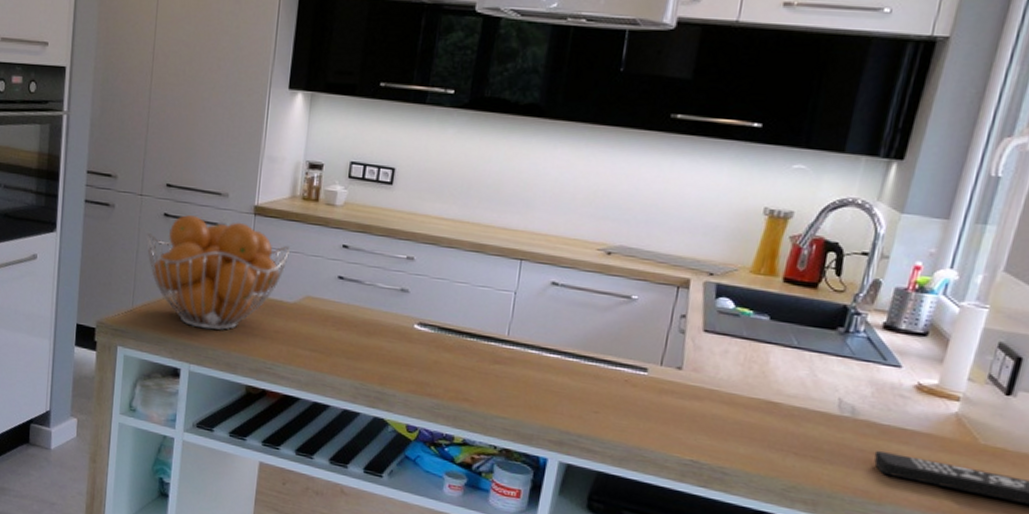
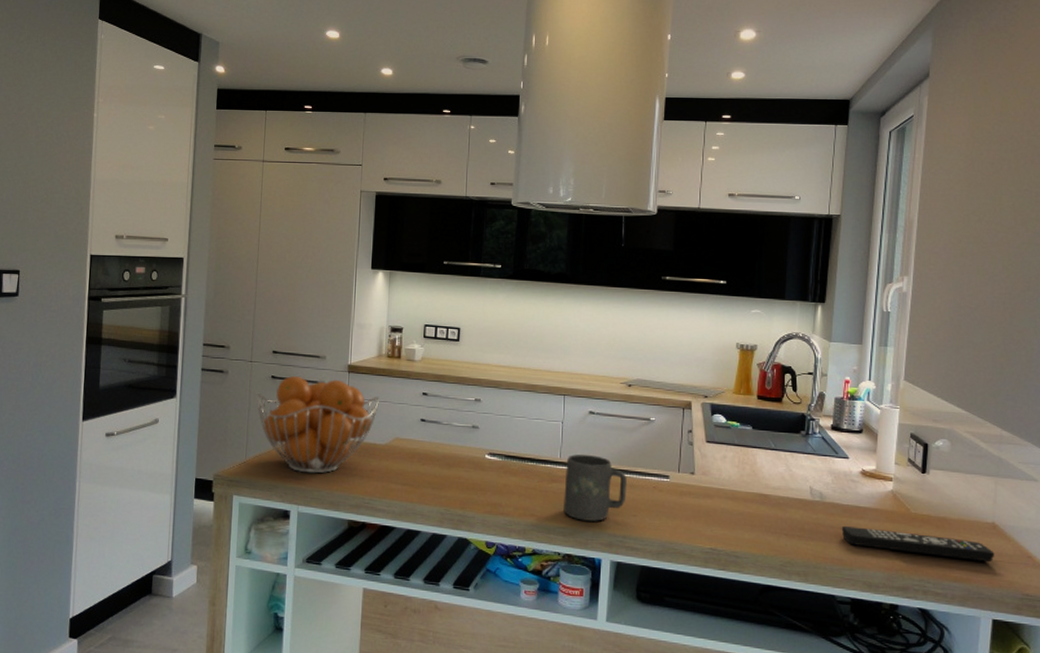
mug: none [506,332,592,415] -> present [563,454,627,521]

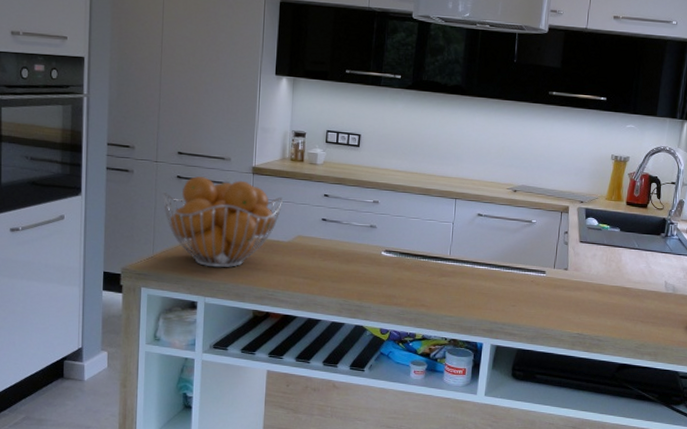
mug: present [563,454,627,521] -> none [451,252,509,311]

